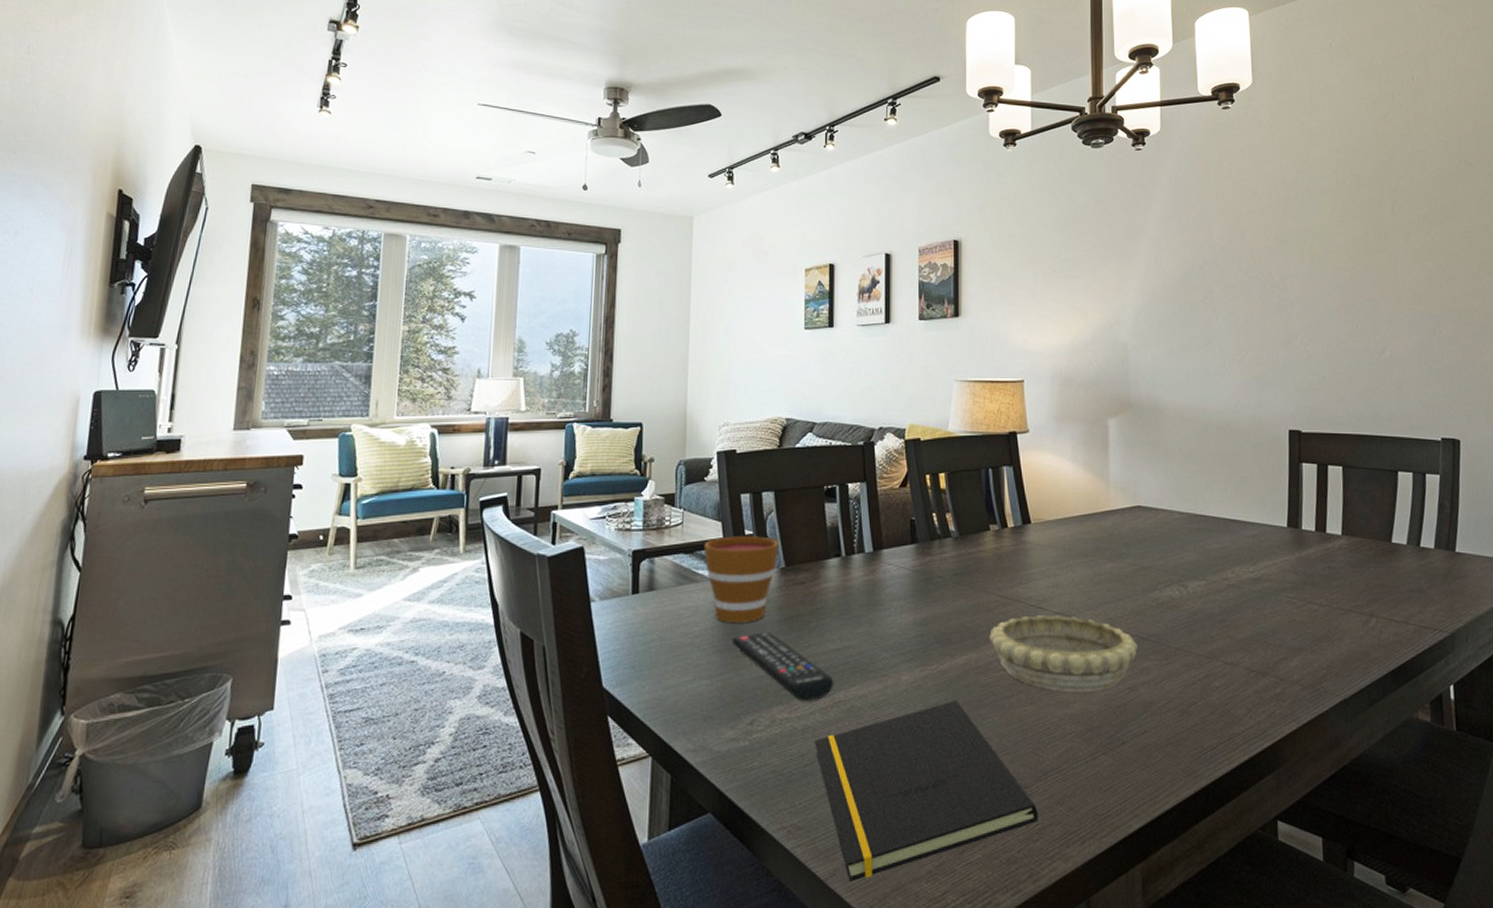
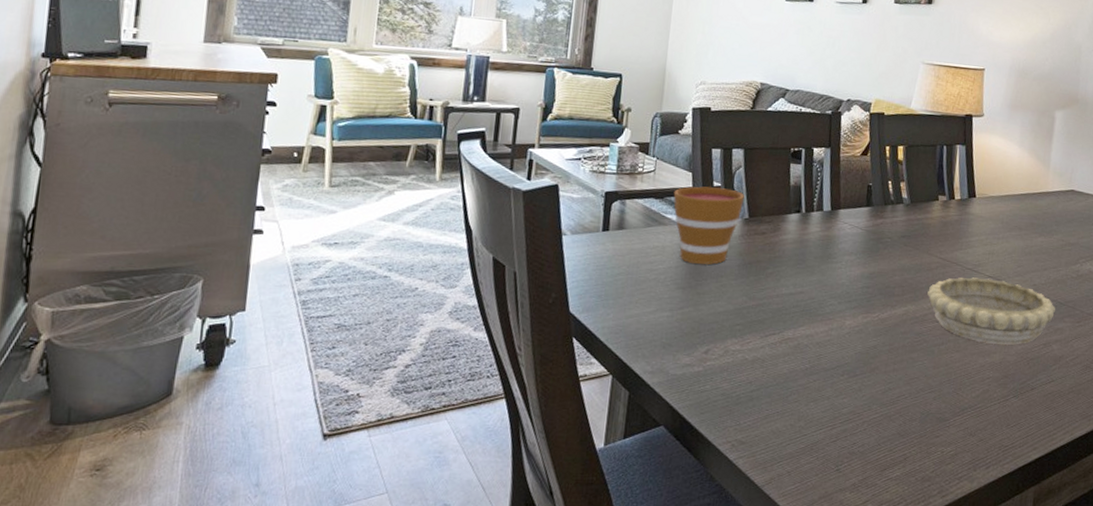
remote control: present [732,633,834,701] -> none [694,274,785,337]
notepad: present [815,701,1038,882] -> none [762,345,953,489]

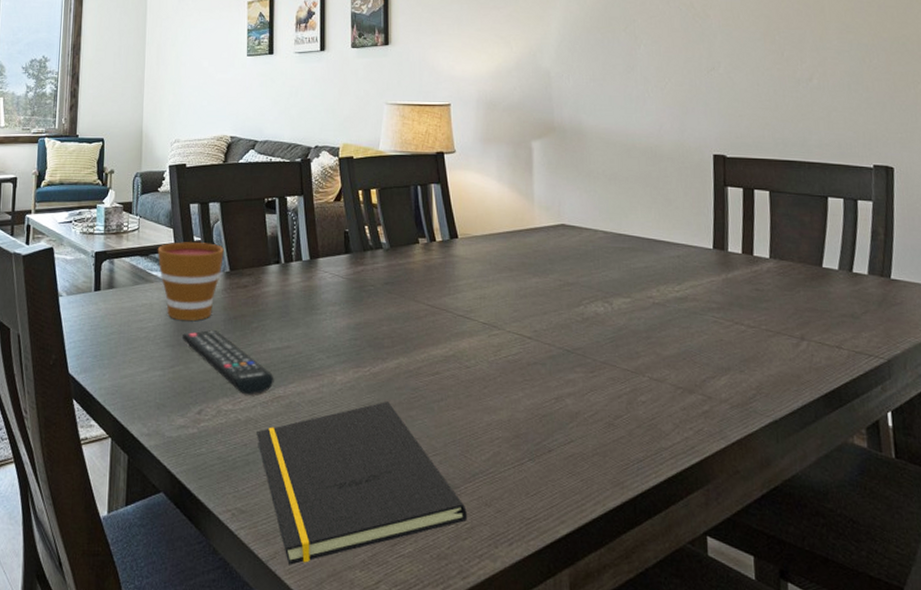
remote control: none [694,274,785,337] -> present [182,330,274,395]
notepad: none [762,345,953,489] -> present [257,402,467,565]
decorative bowl: present [927,276,1055,345] -> none [419,324,563,400]

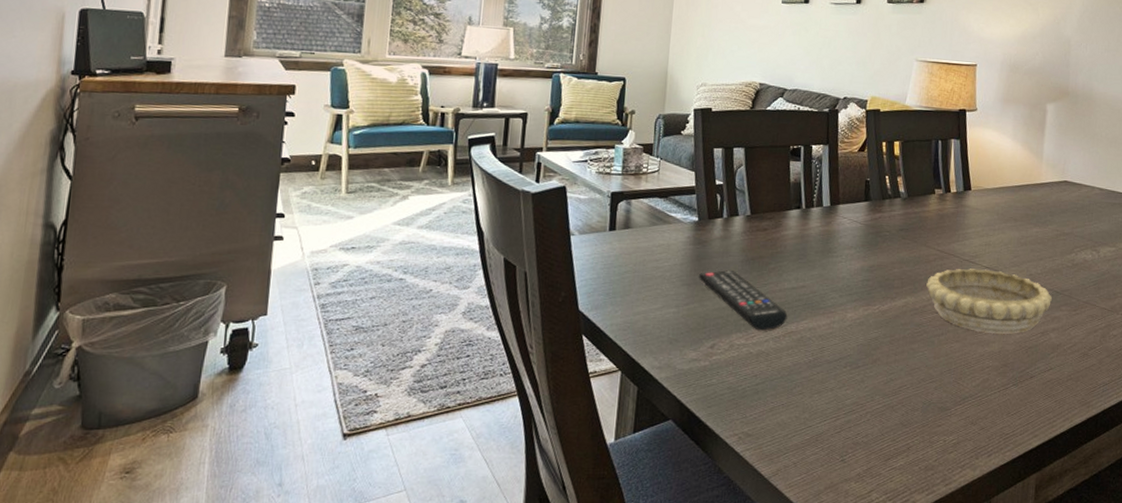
cup: present [157,242,224,321] -> none [677,185,746,261]
notepad: present [257,402,467,565] -> none [767,336,955,480]
decorative bowl: none [419,324,563,400] -> present [926,268,1052,334]

